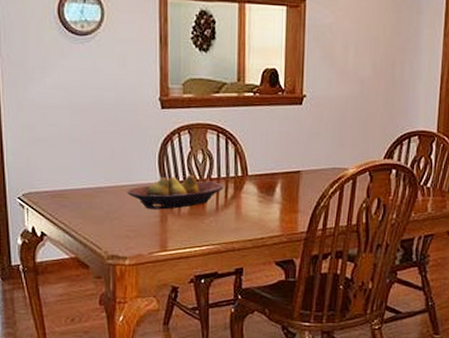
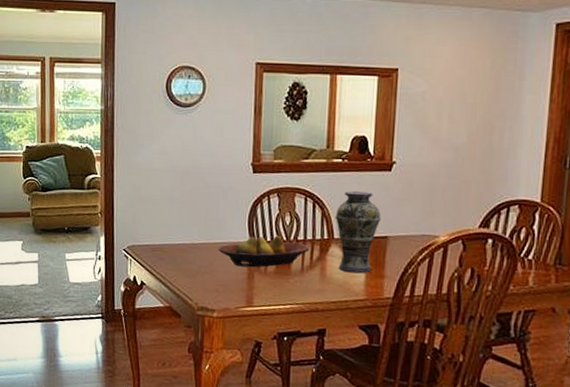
vase: none [248,125,294,210] -> present [335,190,381,274]

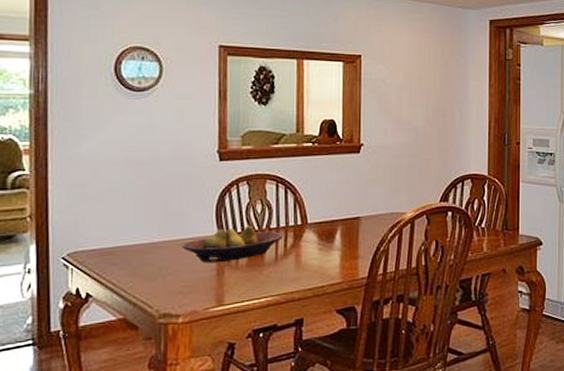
vase: present [335,190,381,274] -> none [307,174,353,257]

